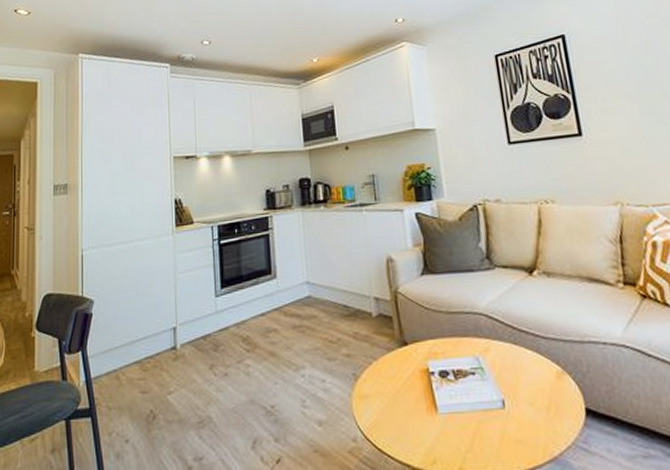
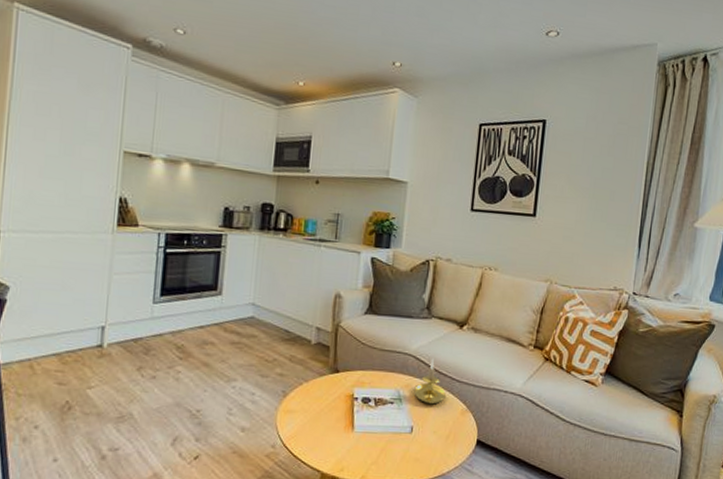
candle holder: none [494,314,534,370] -> present [413,358,446,405]

